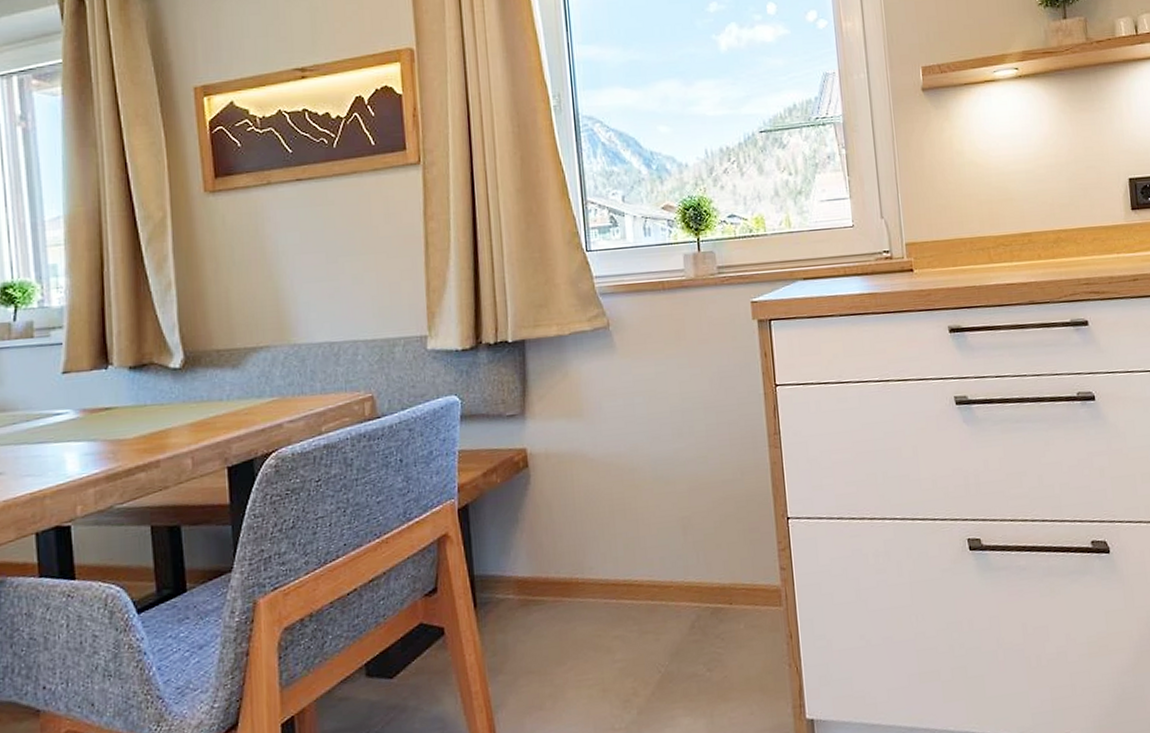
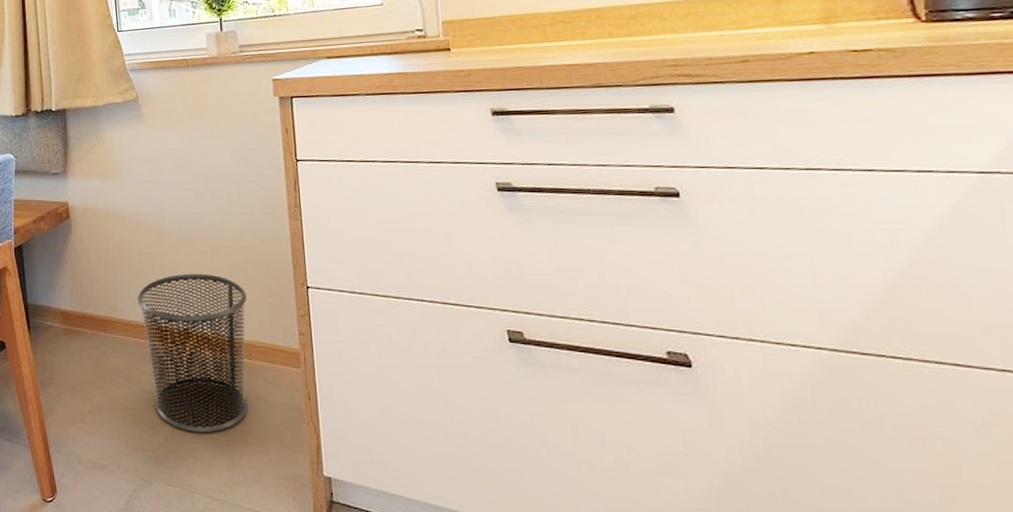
waste bin: none [607,515,730,698] -> present [137,273,249,433]

